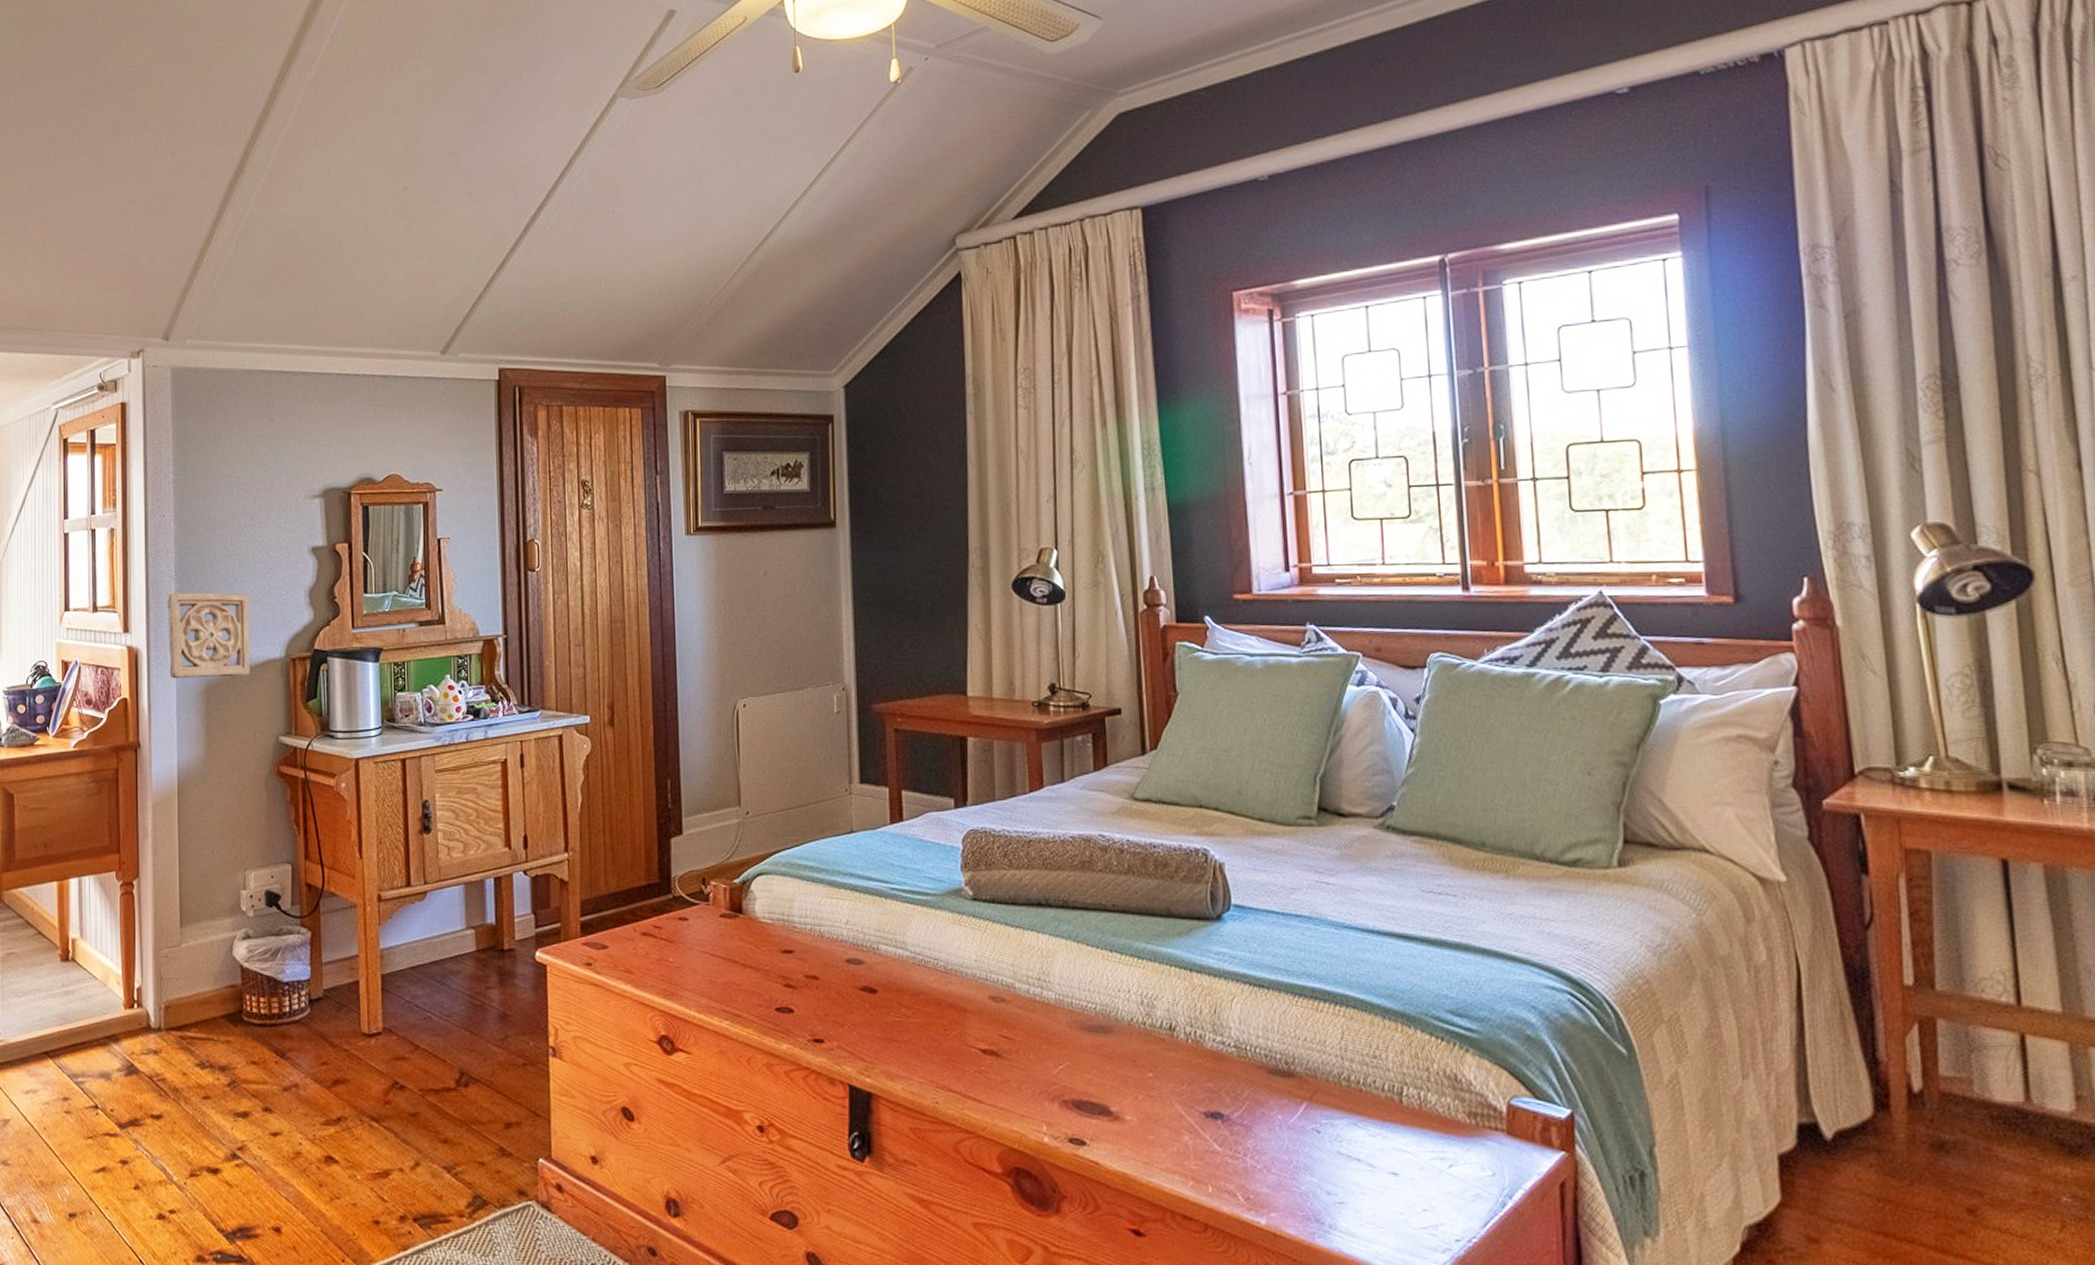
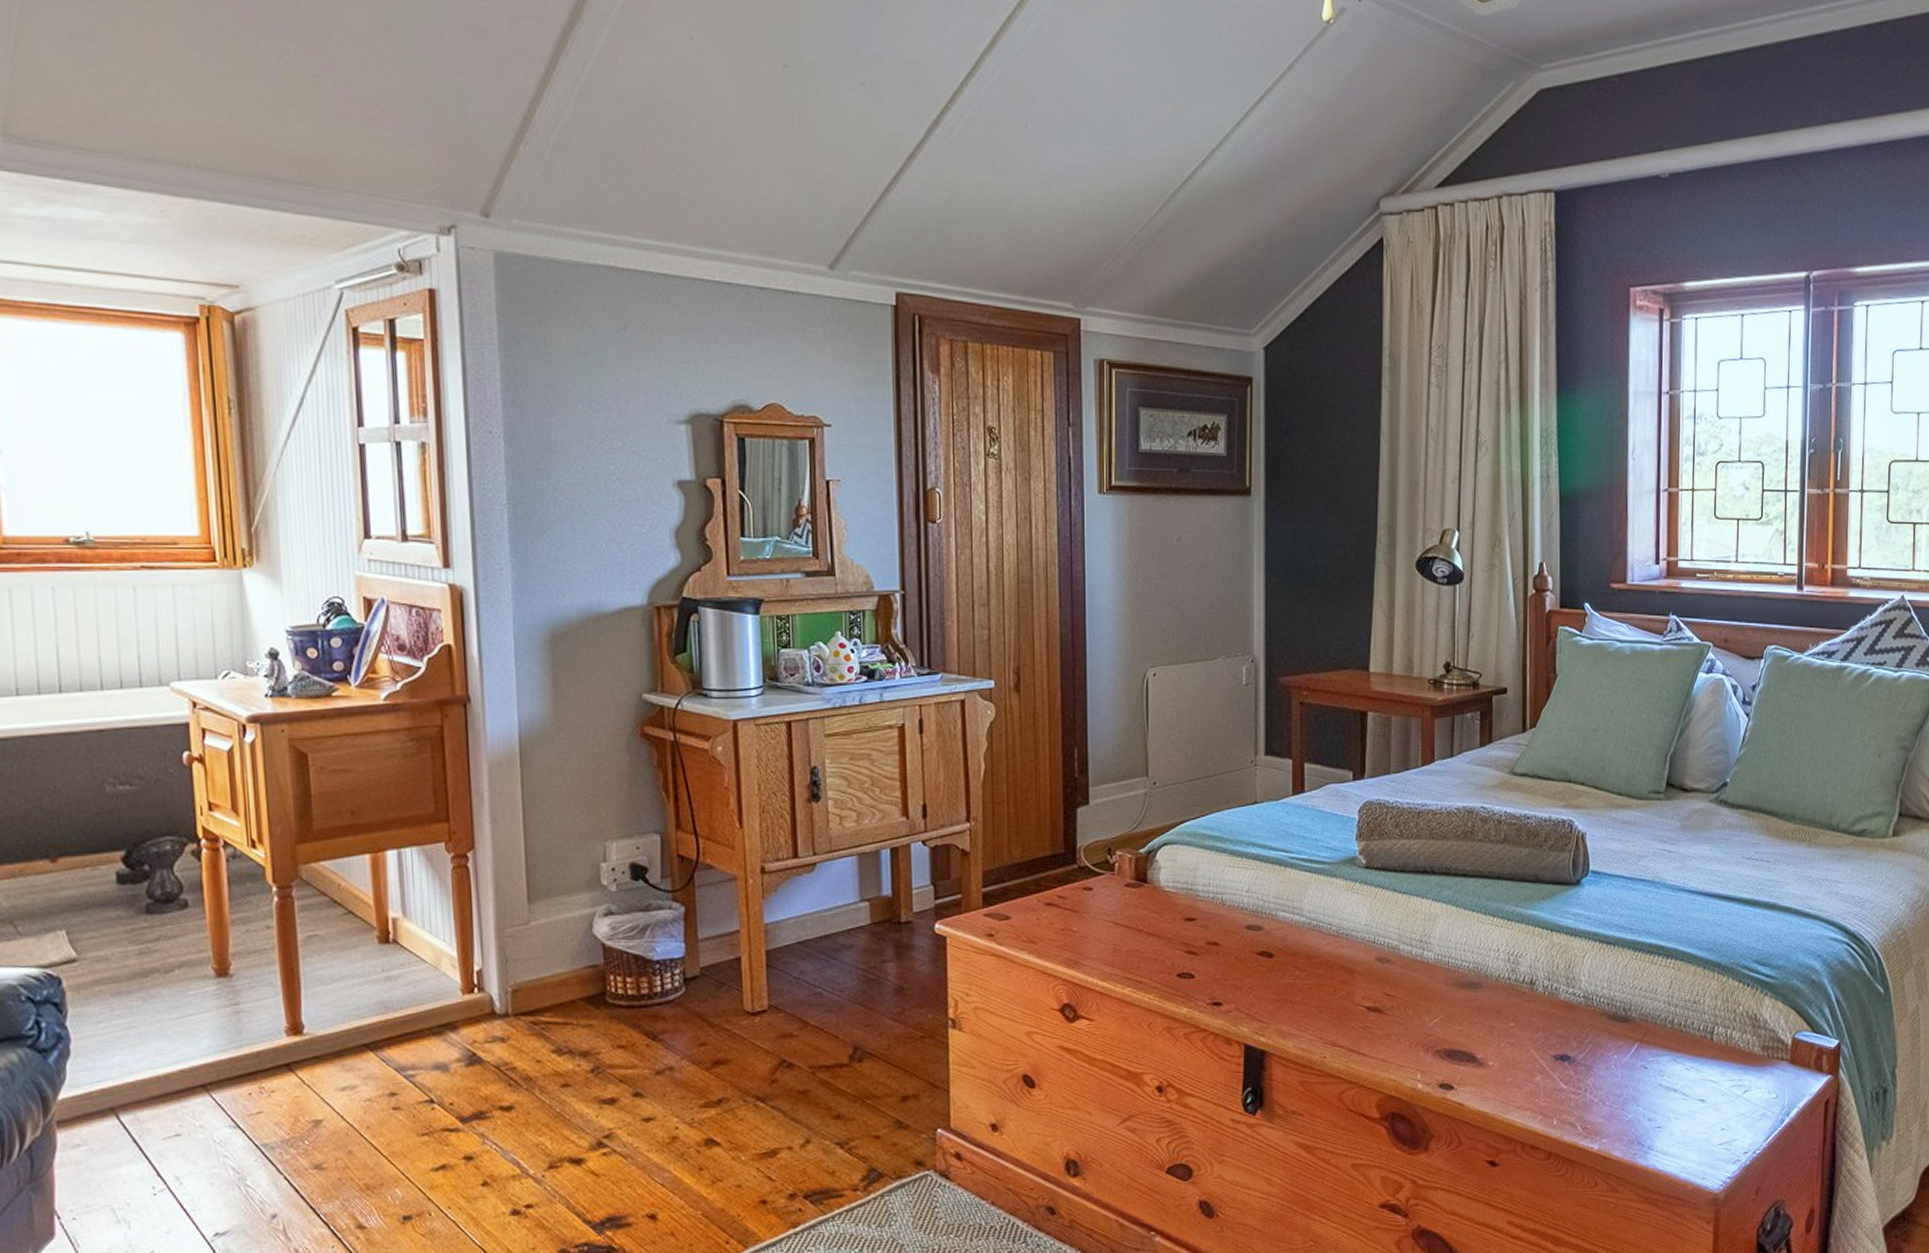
wall ornament: present [167,592,250,679] -> none [498,523,606,625]

